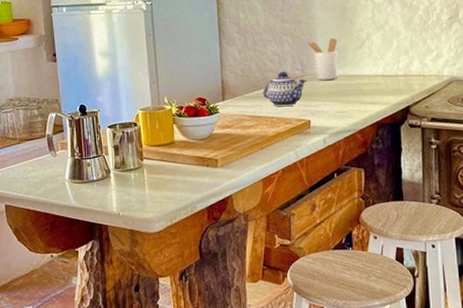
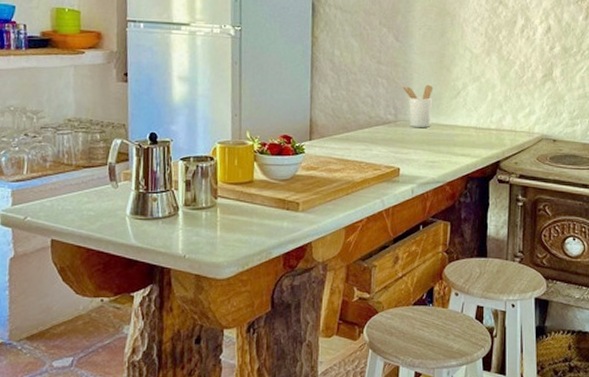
teapot: present [262,72,307,107] -> none [352,115,400,152]

